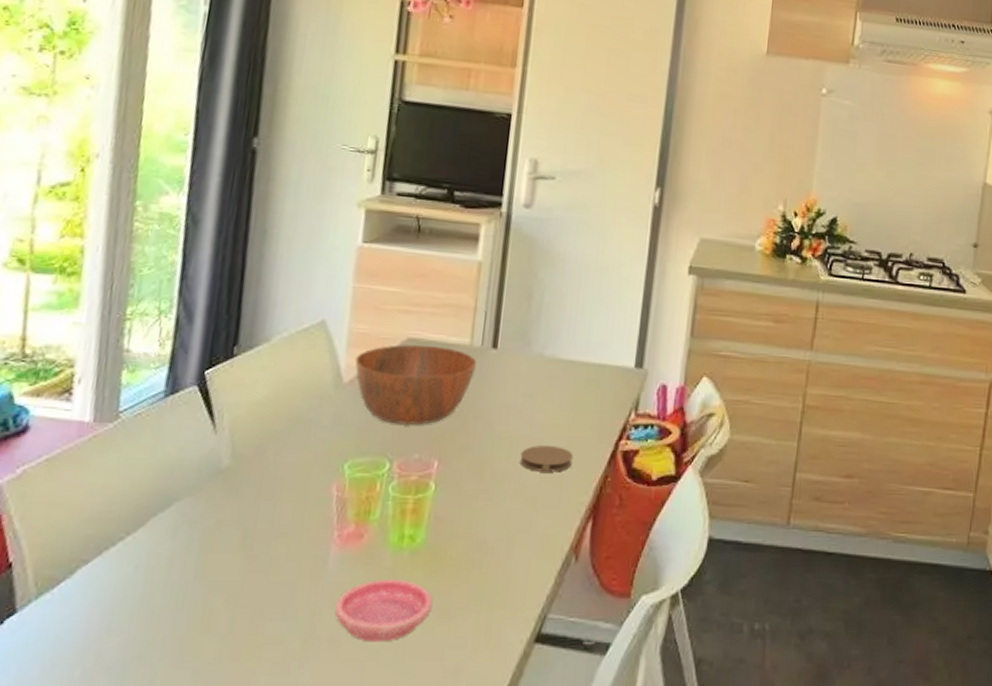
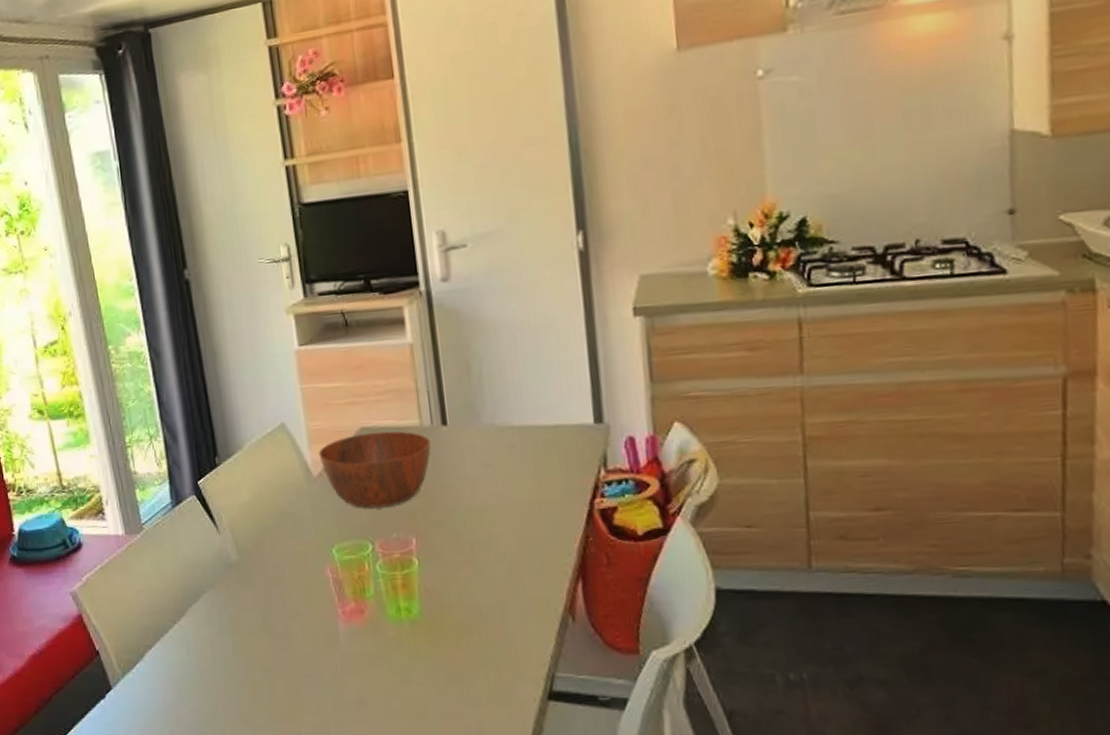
saucer: present [335,579,433,642] -> none [355,648,442,704]
coaster: present [520,445,573,472] -> none [493,512,549,539]

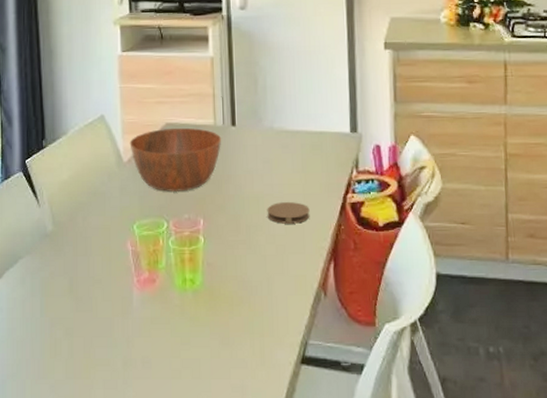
coaster: none [493,512,549,539] -> present [267,202,310,224]

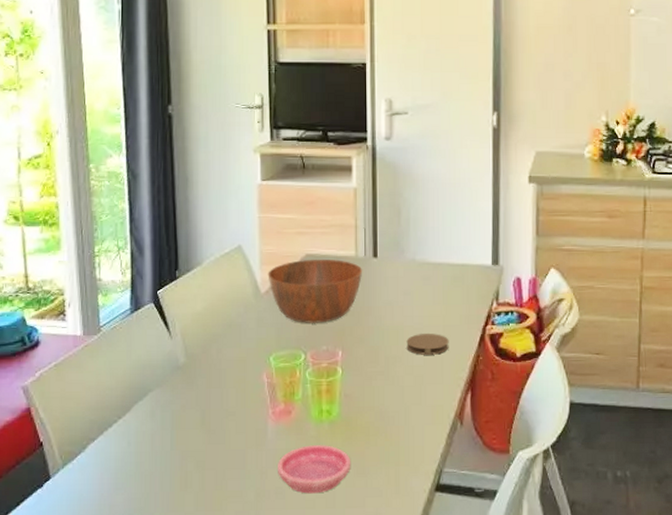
saucer: none [144,314,216,364] -> present [278,445,351,494]

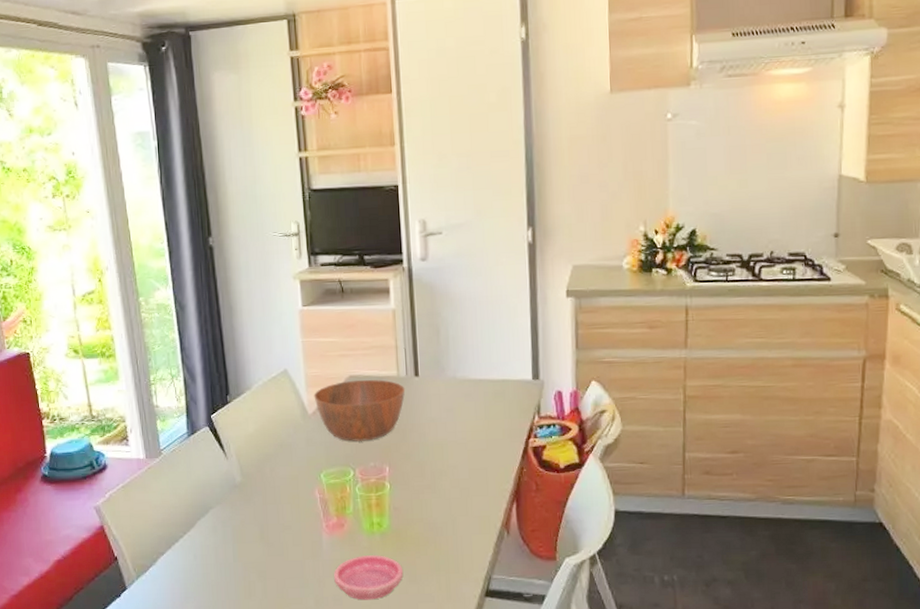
coaster: present [406,334,449,355] -> none [451,448,493,469]

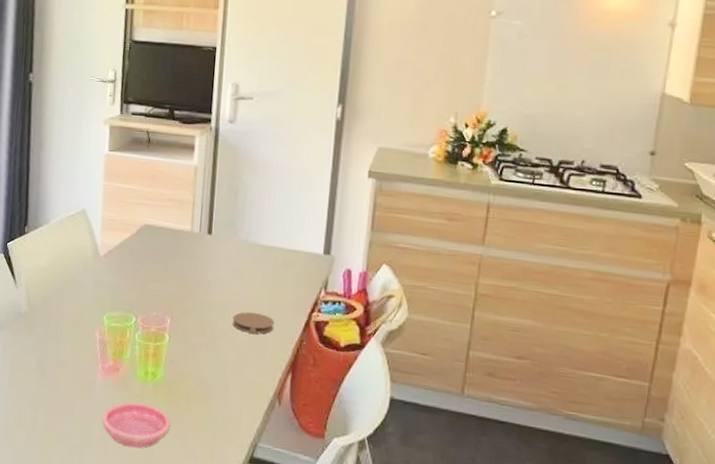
bowl: present [314,379,406,442] -> none [107,229,197,291]
coaster: none [451,448,493,469] -> present [232,312,274,334]

